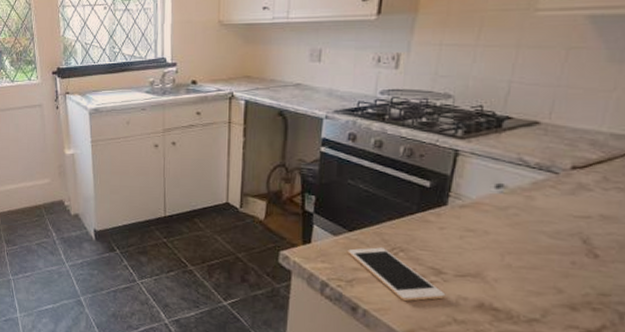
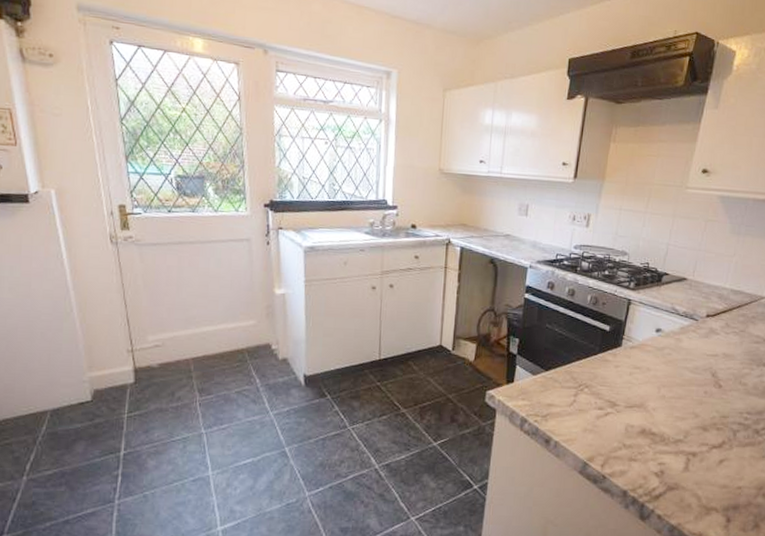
cell phone: present [348,247,446,301] -> none [544,384,618,431]

